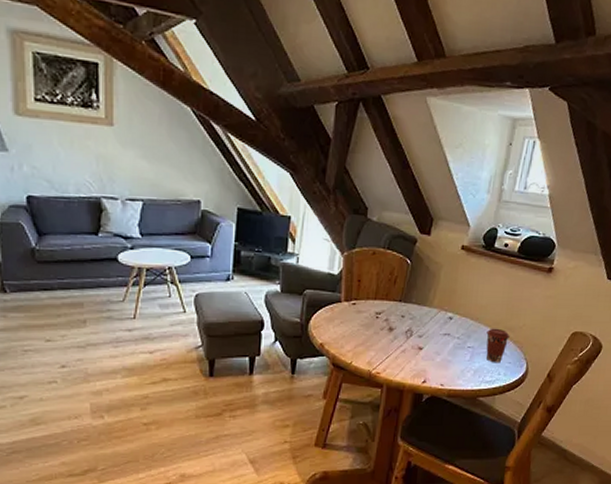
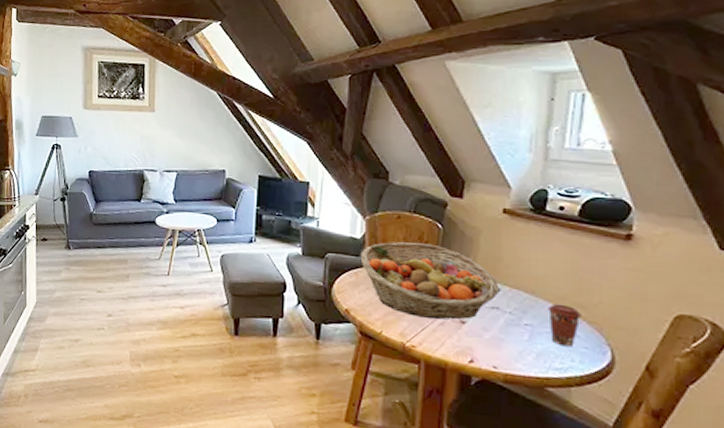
fruit basket: none [336,277,452,348] -> present [360,242,500,320]

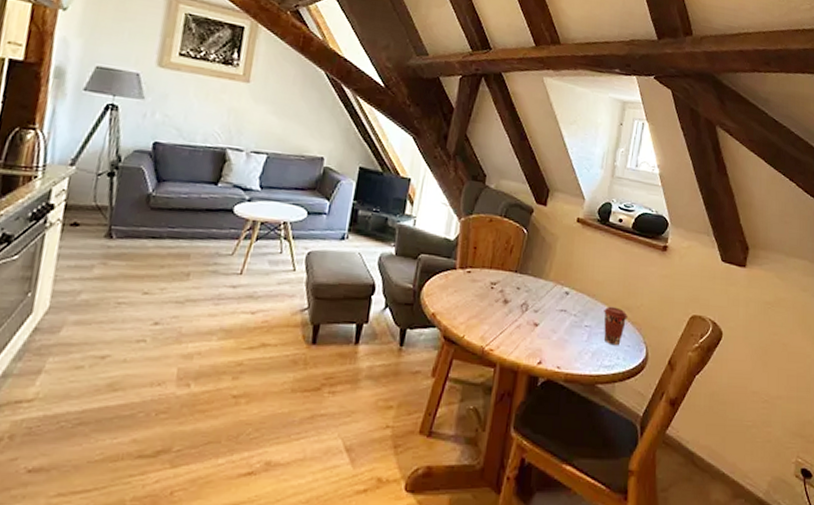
fruit basket: present [360,242,500,320] -> none [451,245,569,323]

